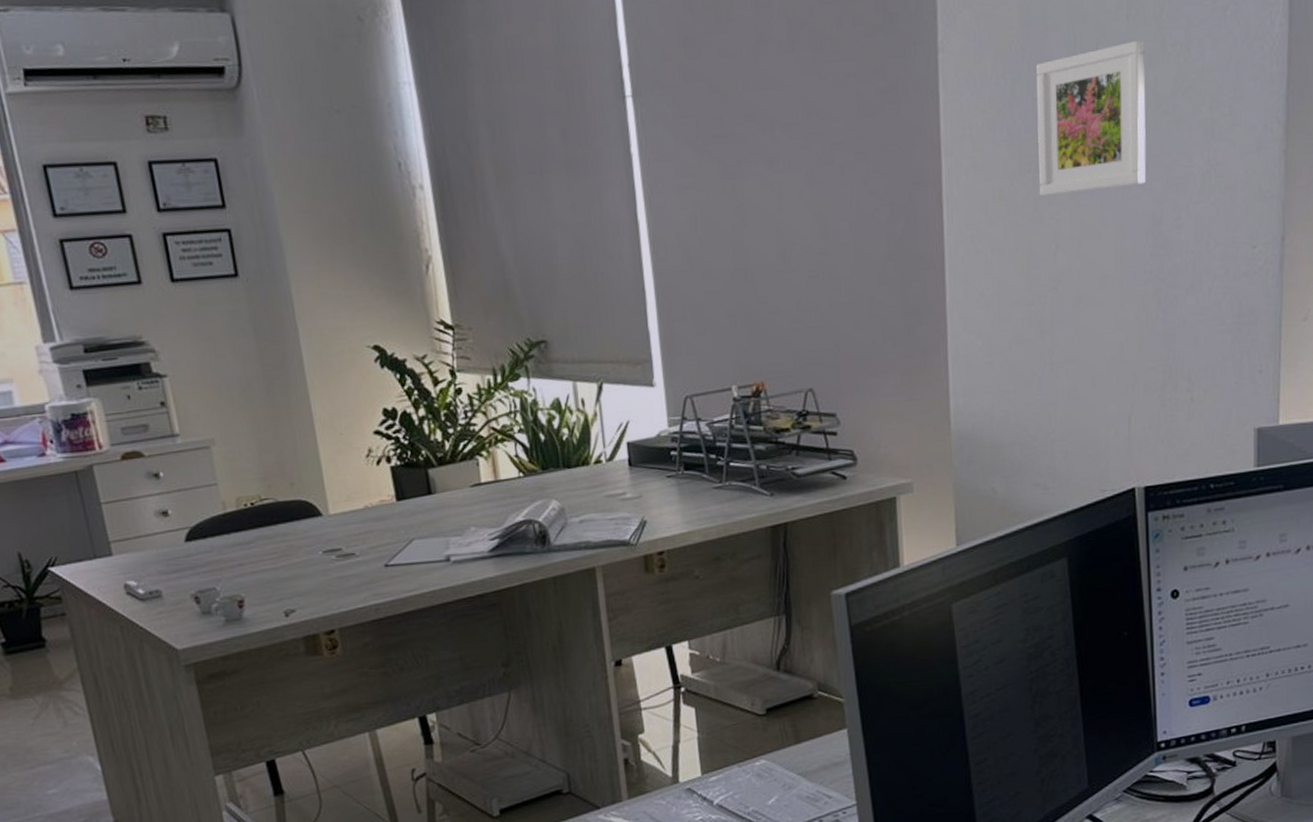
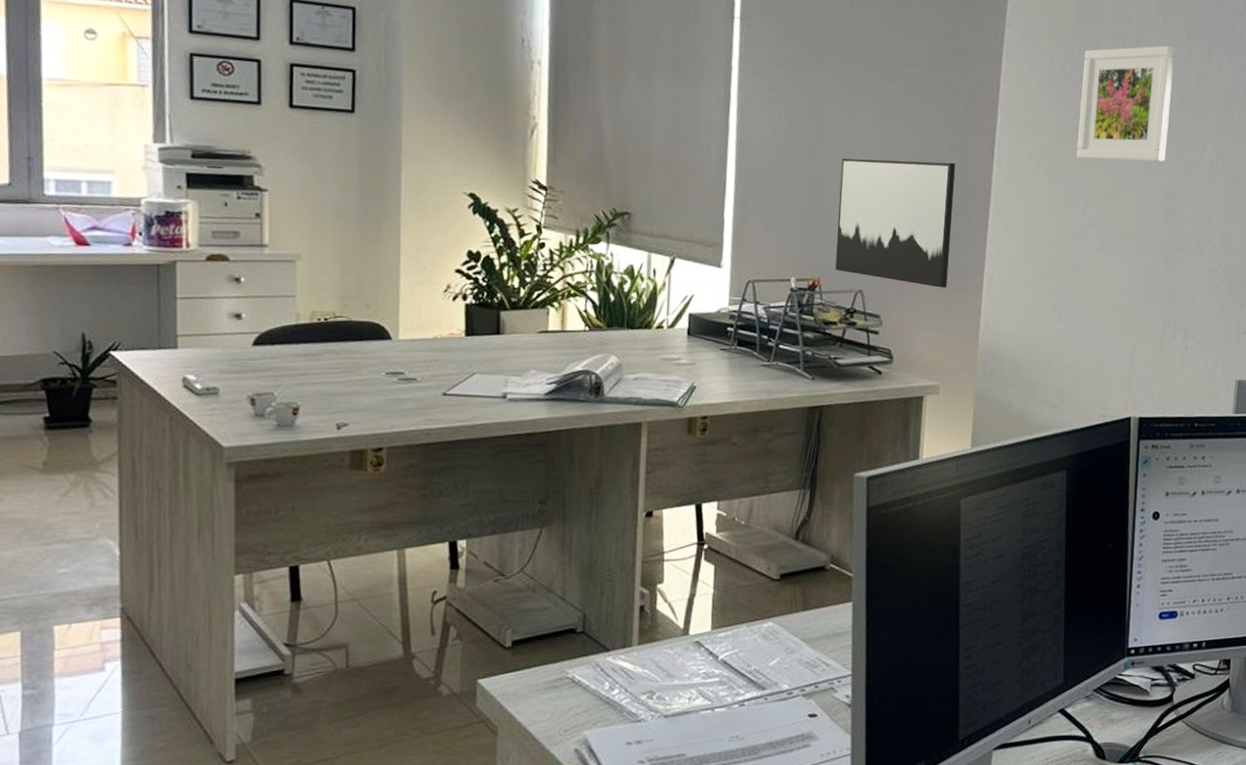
wall art: none [769,225,907,373] -> present [835,157,955,288]

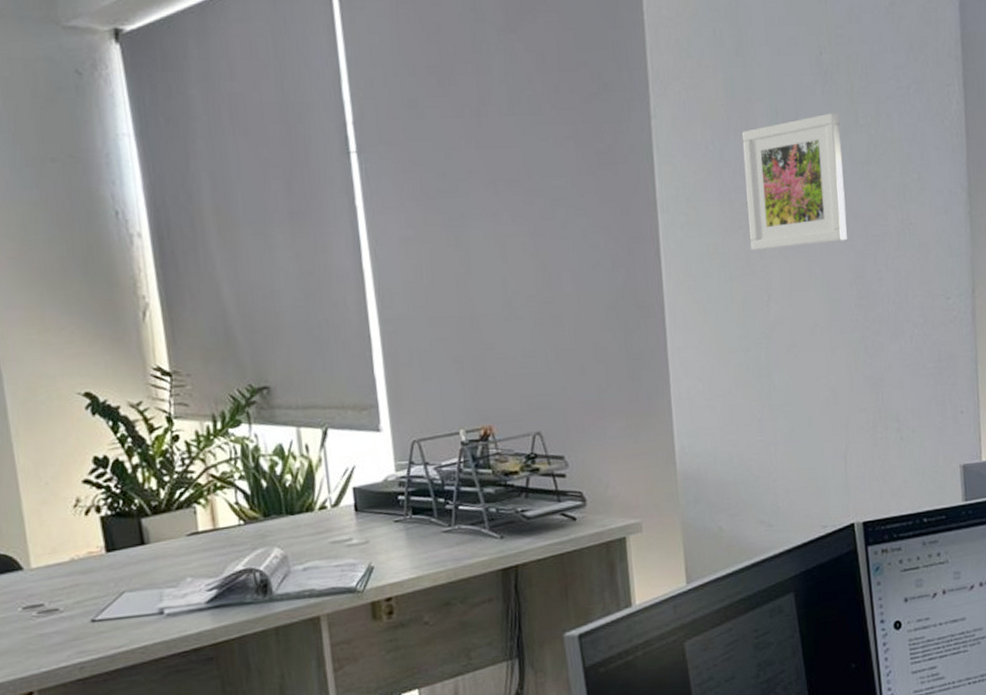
wall art: present [835,157,955,288] -> none [494,276,632,416]

